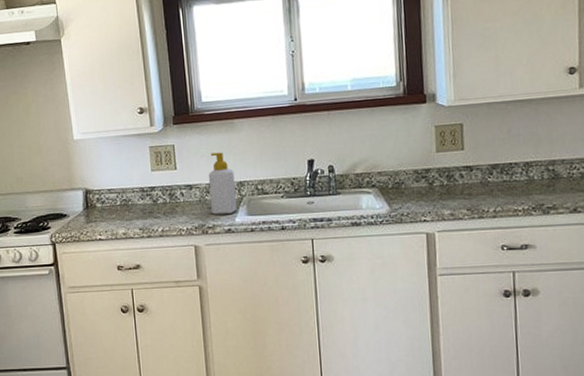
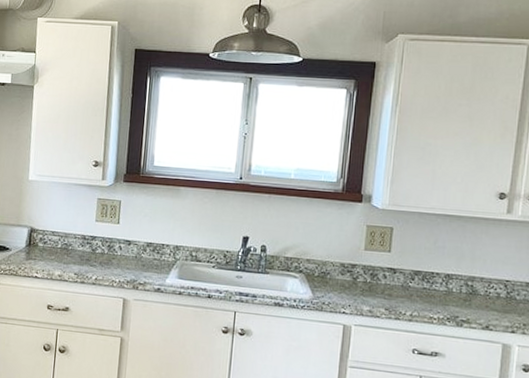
soap bottle: present [208,152,237,215] -> none [145,214,172,274]

